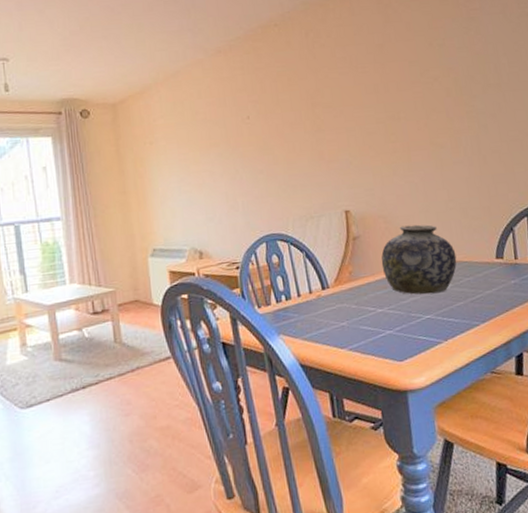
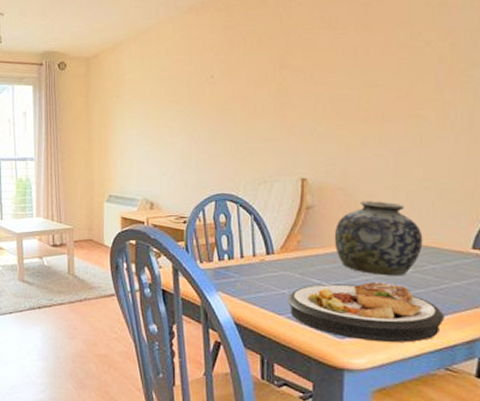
plate: none [347,300,484,360] -> present [287,281,444,343]

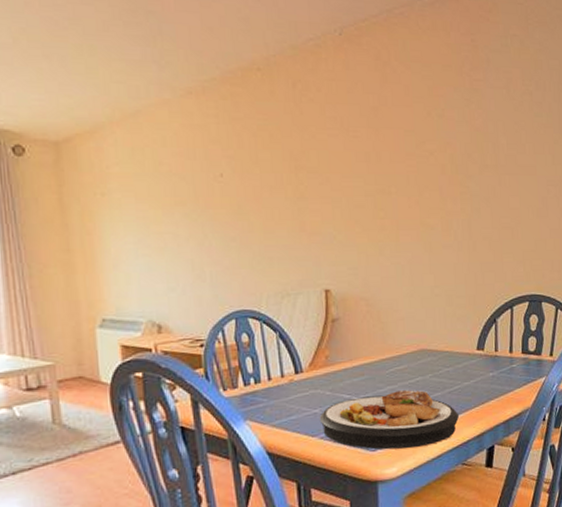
vase: present [334,201,423,276] -> none [360,309,438,384]

